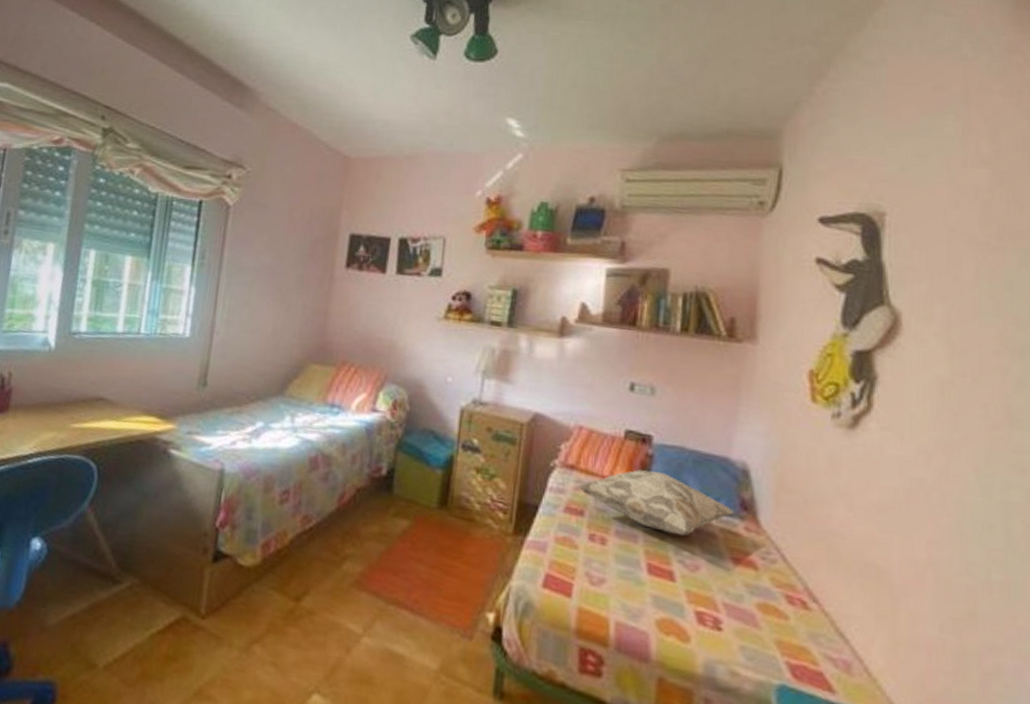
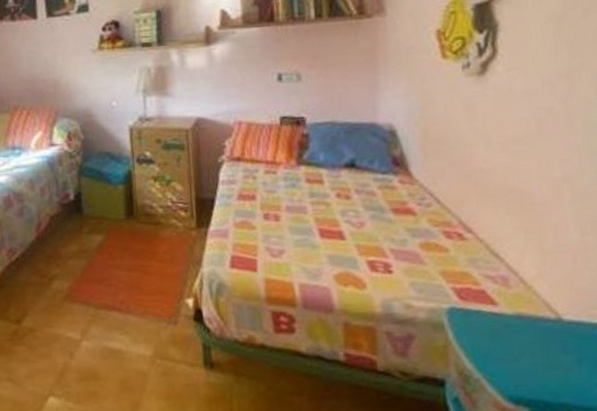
decorative pillow: present [578,470,735,536] -> none [246,148,389,200]

